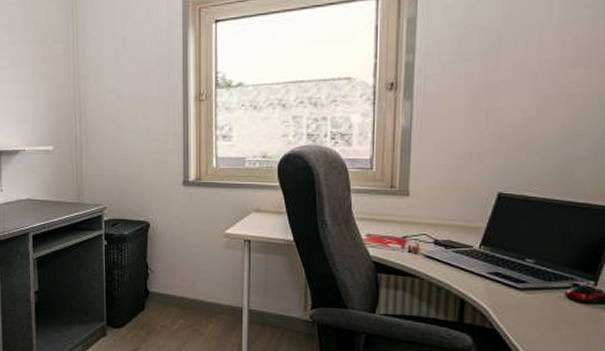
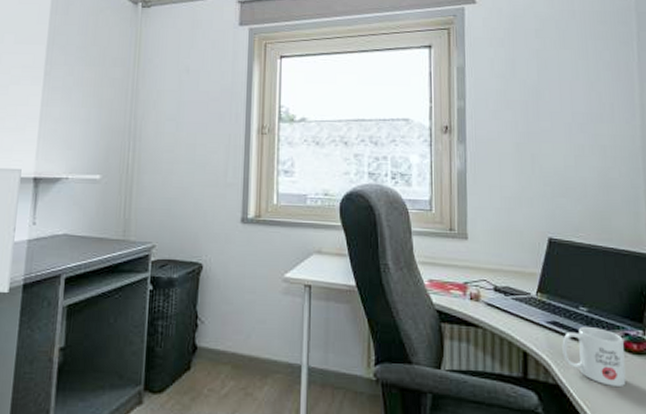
mug: none [502,276,571,332] -> present [562,326,627,386]

